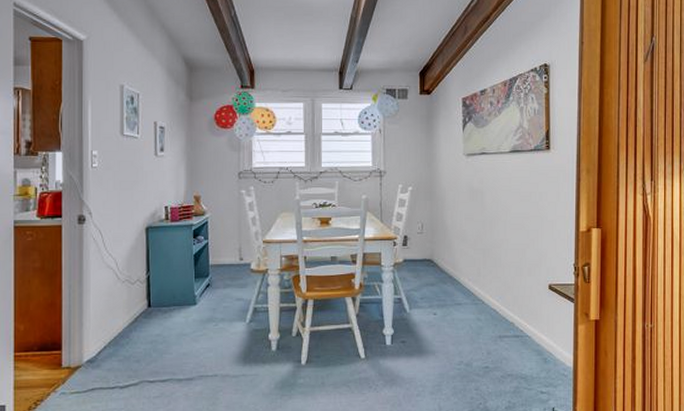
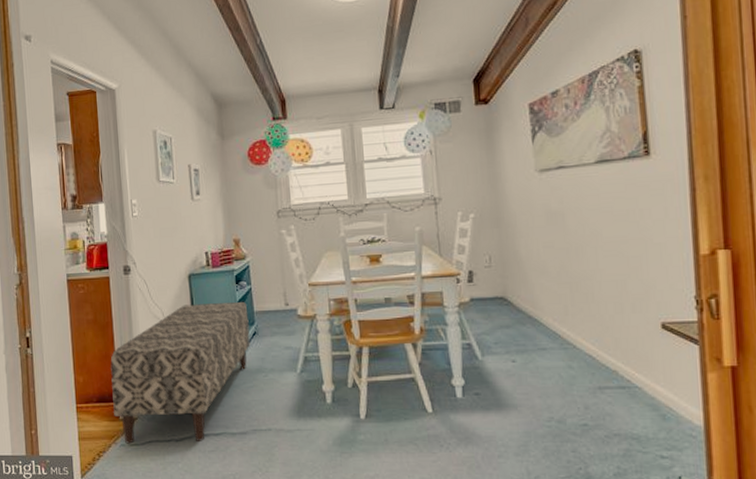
bench: none [56,256,203,392] -> present [110,302,250,444]

